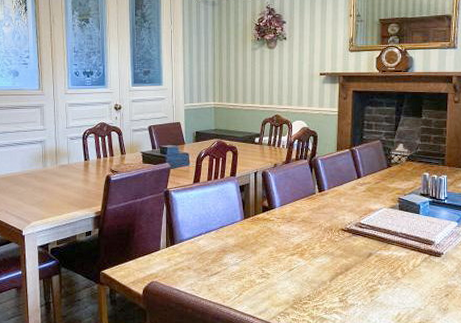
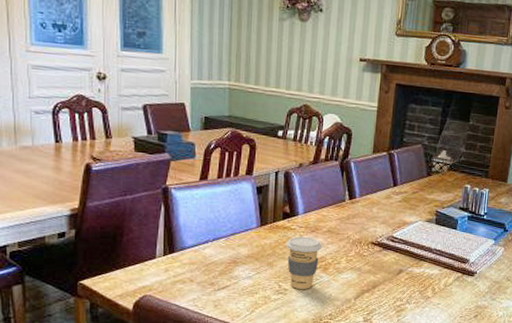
coffee cup: none [266,226,298,273] -> present [285,236,322,289]

